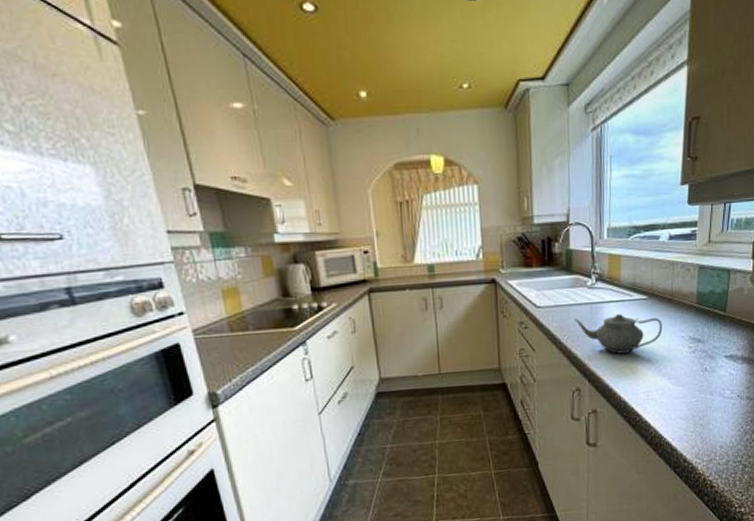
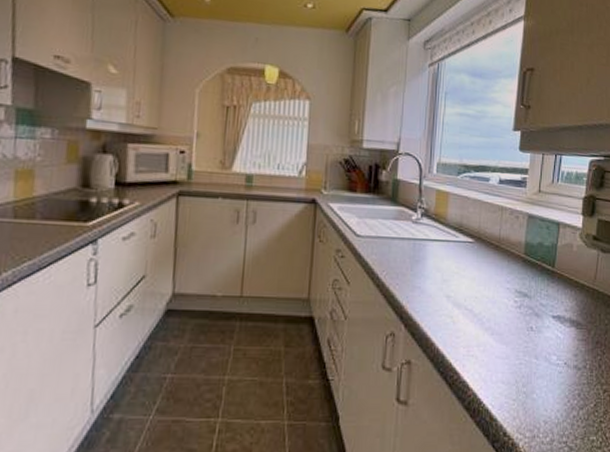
teapot: present [574,314,663,354] -> none [395,254,488,299]

